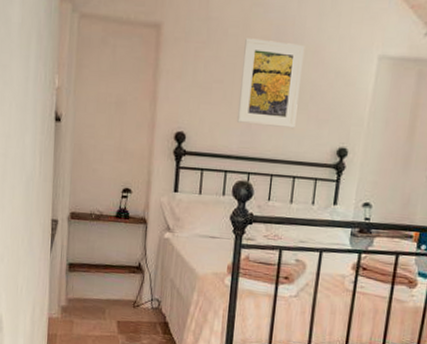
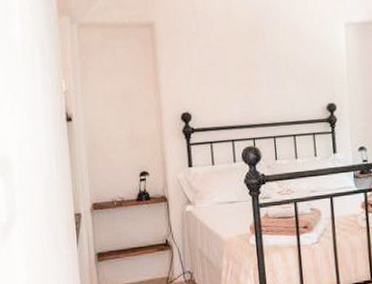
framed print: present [236,38,305,129] -> none [230,23,287,97]

